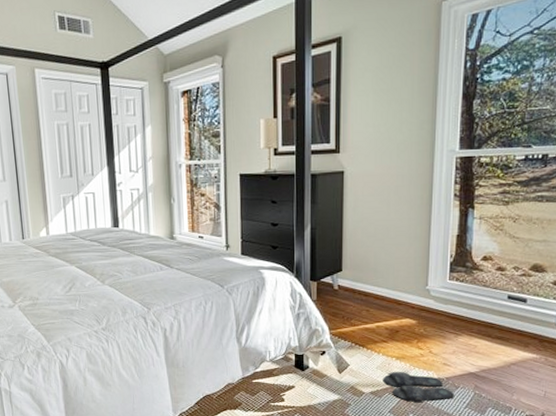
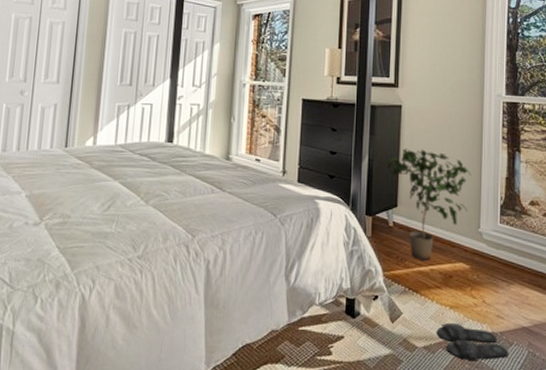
potted plant: none [325,214,419,318] -> present [382,148,471,260]

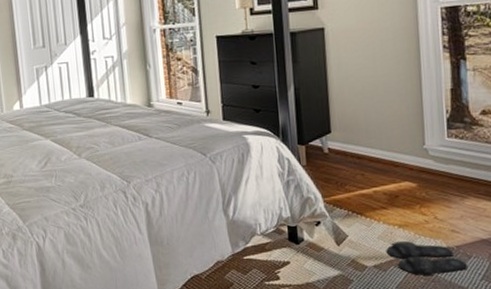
potted plant: present [382,148,471,260] -> none [310,70,410,183]

